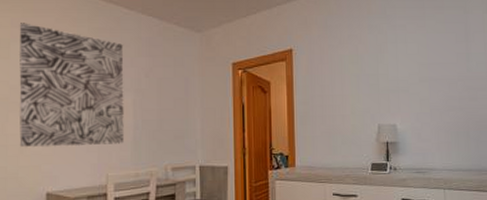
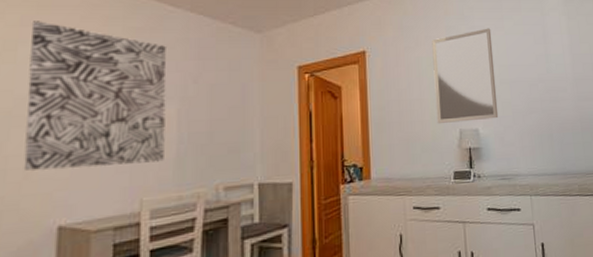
home mirror: none [354,27,416,119] -> present [432,28,499,124]

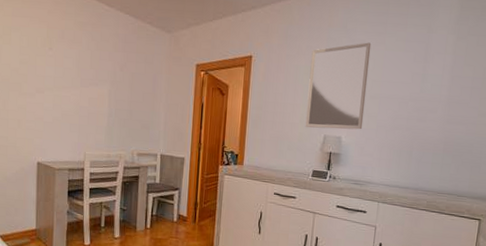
wall art: present [23,21,166,171] -> none [17,13,103,128]

